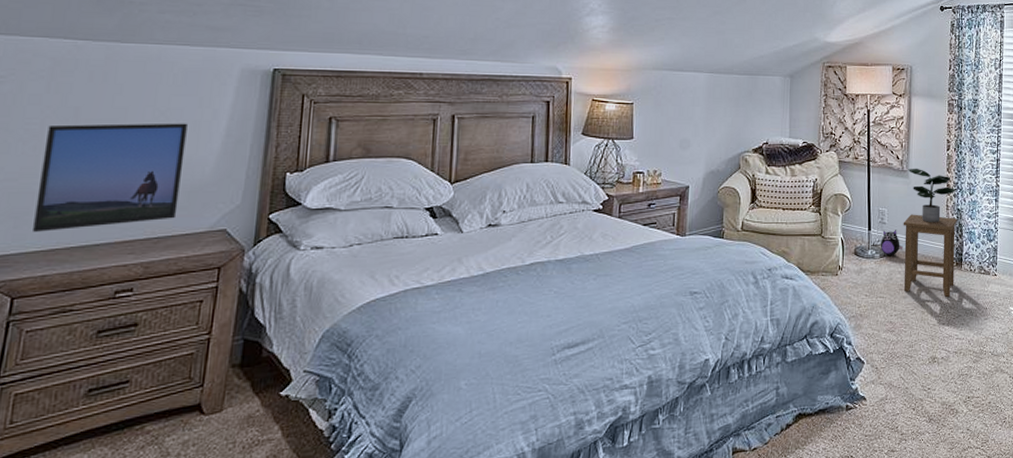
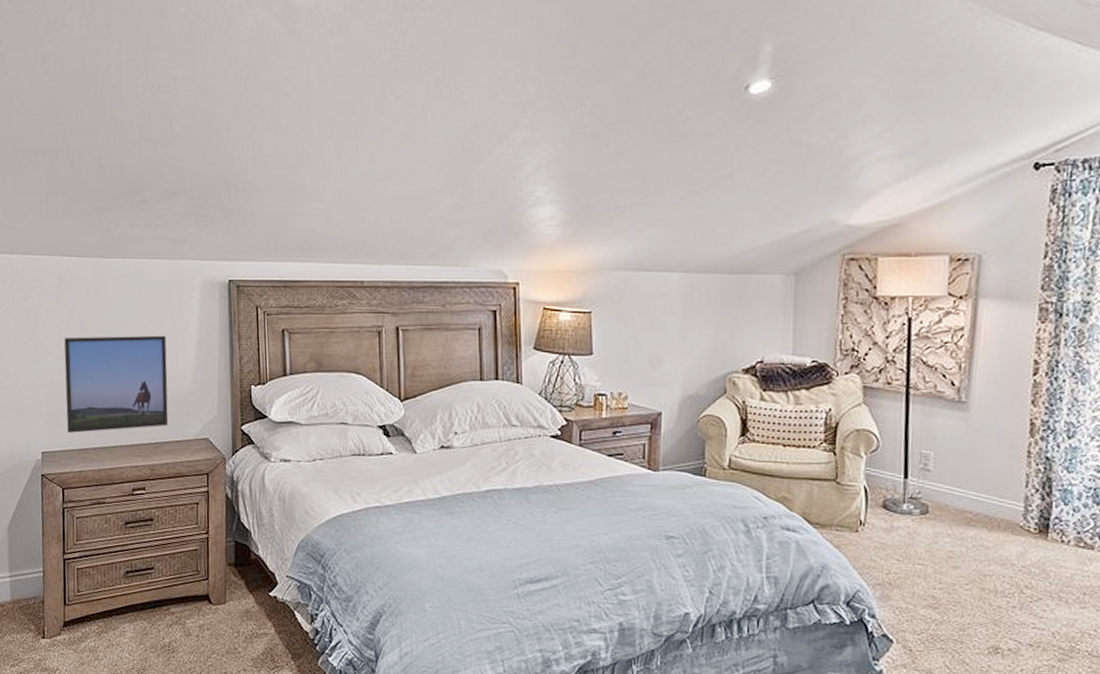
plush toy: present [880,230,903,255] -> none [921,479,957,513]
stool: present [903,214,958,297] -> none [954,460,1045,573]
potted plant: present [908,168,955,223] -> none [968,398,1044,475]

